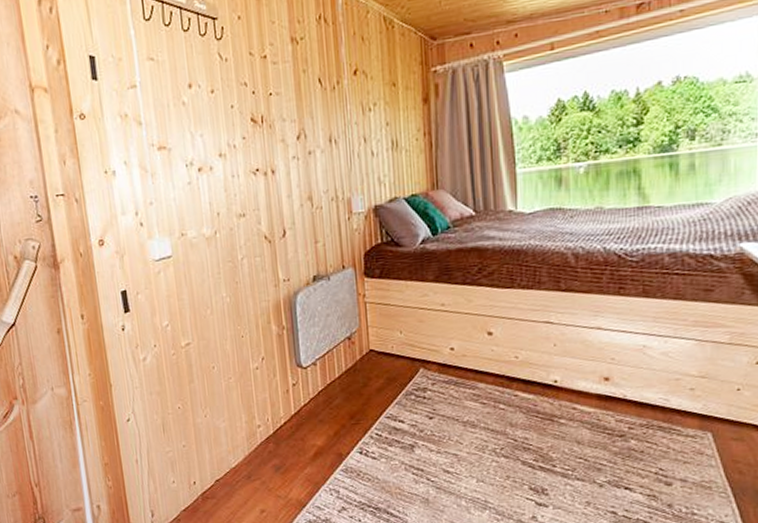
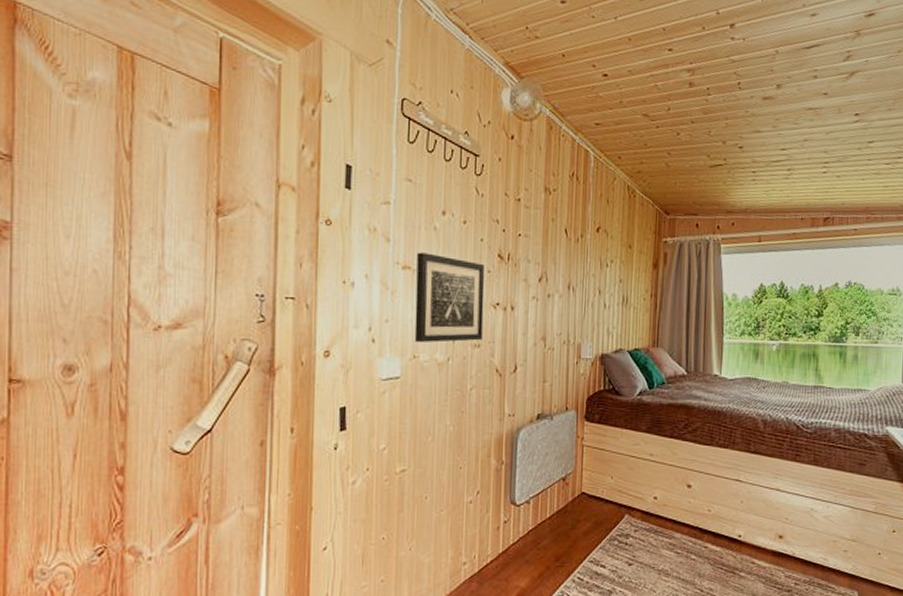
wall art: none [170,129,247,221] -> present [414,252,485,343]

